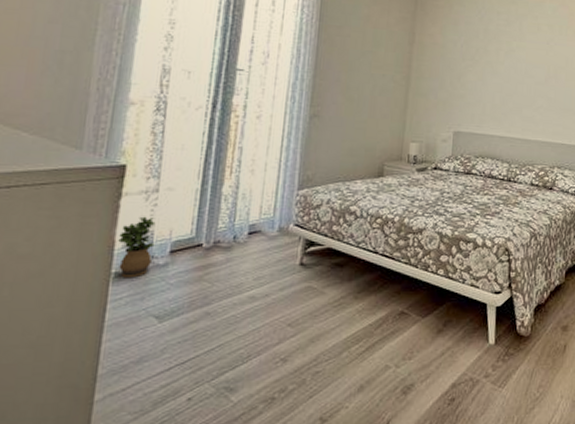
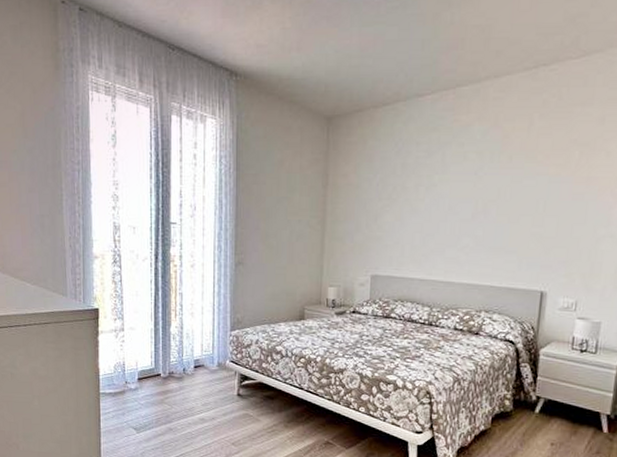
potted plant: present [118,216,156,278] -> none [101,350,127,398]

